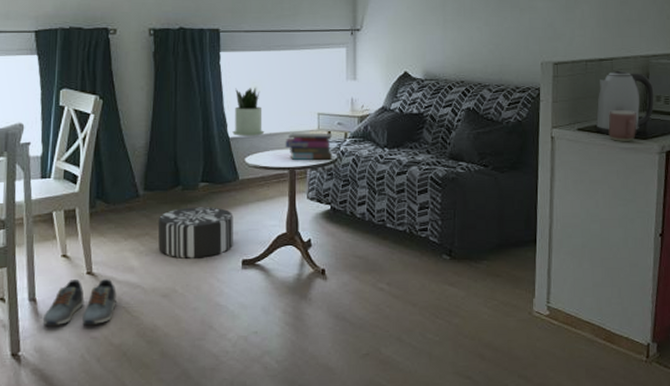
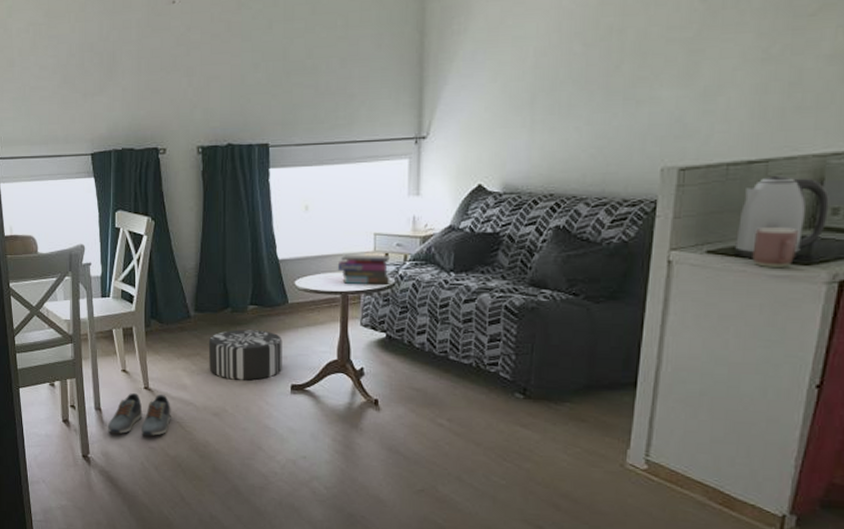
planter: present [232,88,265,136] -> none [282,207,316,258]

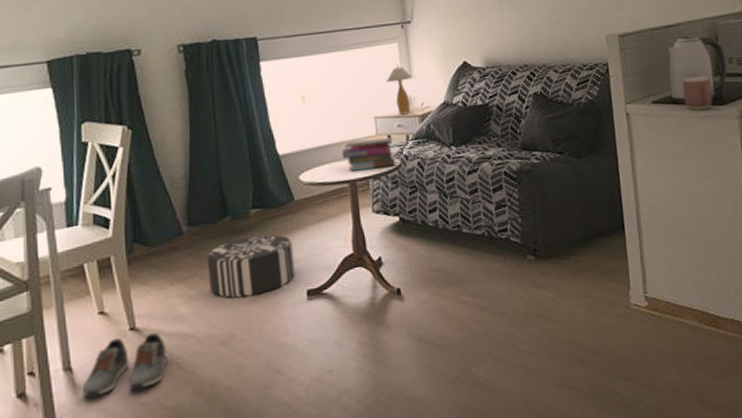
table lamp: none [391,182,420,234] -> present [386,65,413,115]

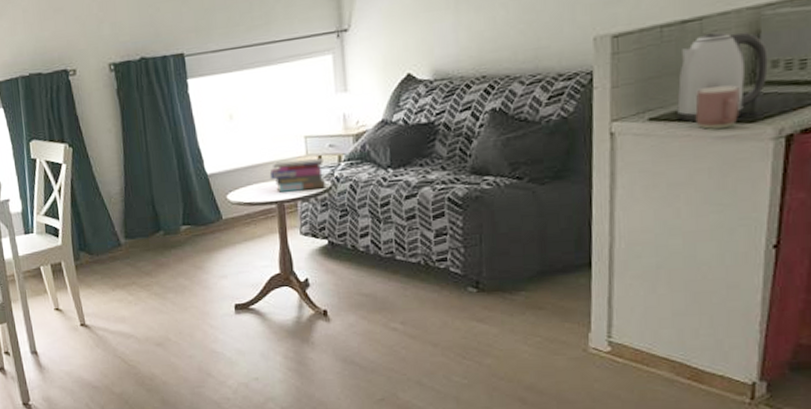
shoe: present [81,333,167,398] -> none [45,330,112,377]
pouf: present [206,234,295,298] -> none [142,250,223,306]
table lamp: present [386,65,413,115] -> none [318,79,348,134]

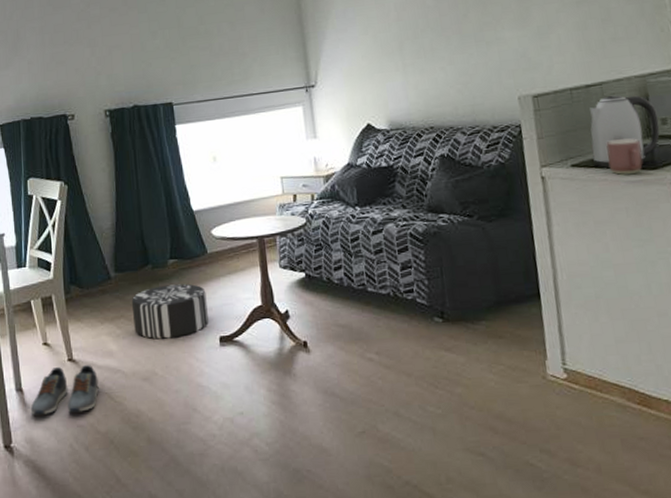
shoe: none [45,330,112,377] -> present [30,365,99,416]
pouf: none [142,250,223,306] -> present [131,283,209,340]
books: present [269,158,326,193] -> none [250,196,302,228]

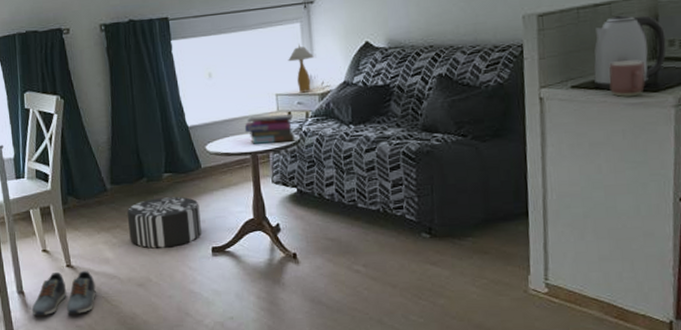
books: none [250,196,302,228] -> present [244,114,295,145]
table lamp: none [292,127,317,176] -> present [288,44,314,93]

